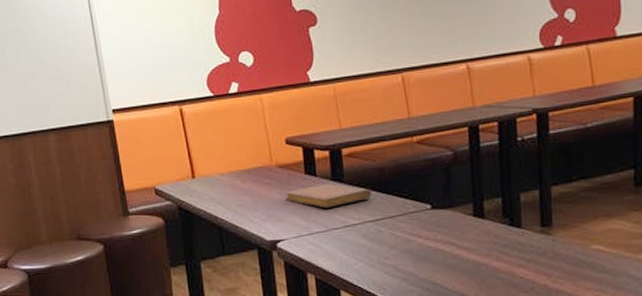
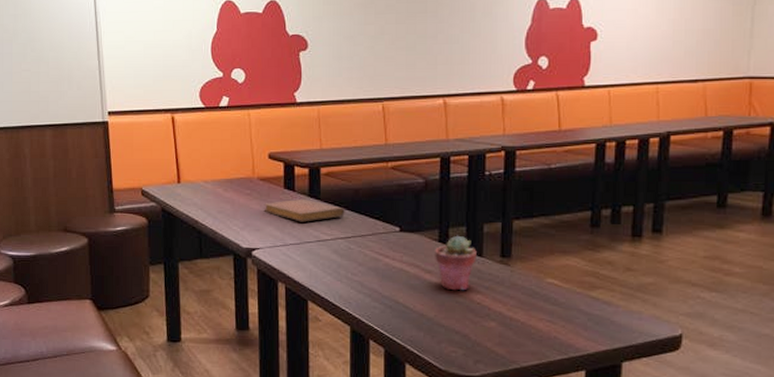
potted succulent: none [469,207,516,267] -> present [434,235,477,291]

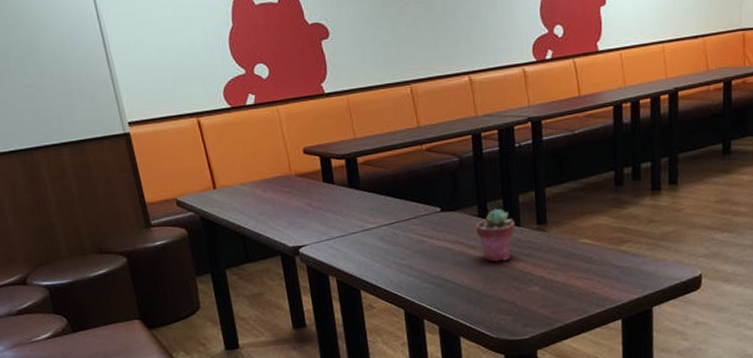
notebook: present [264,199,345,222] -> none [305,190,386,214]

